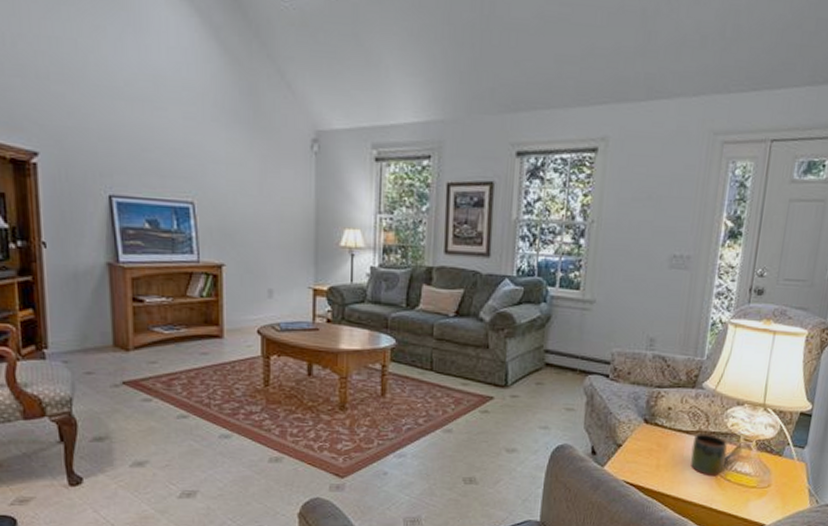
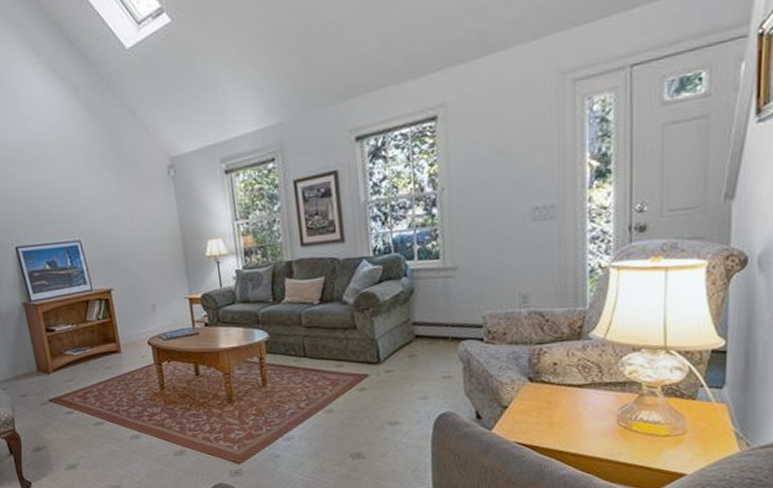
mug: present [690,434,728,477] -> none [586,385,629,429]

